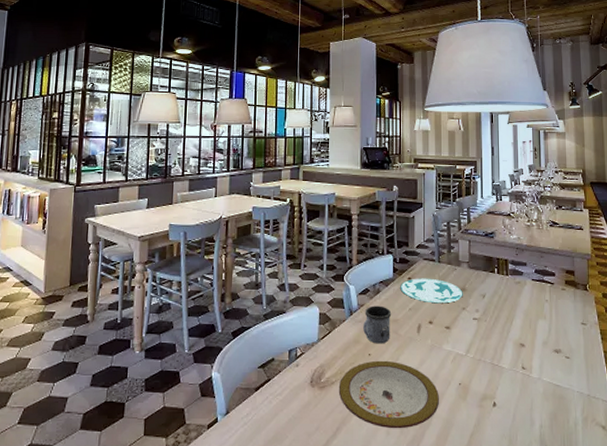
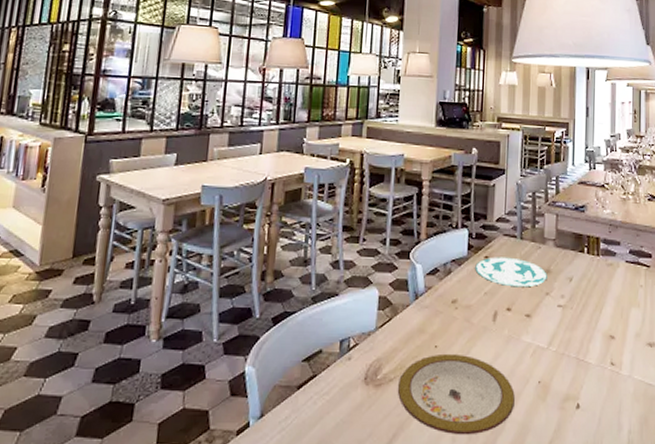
mug: present [363,306,392,344] -> none [430,288,464,334]

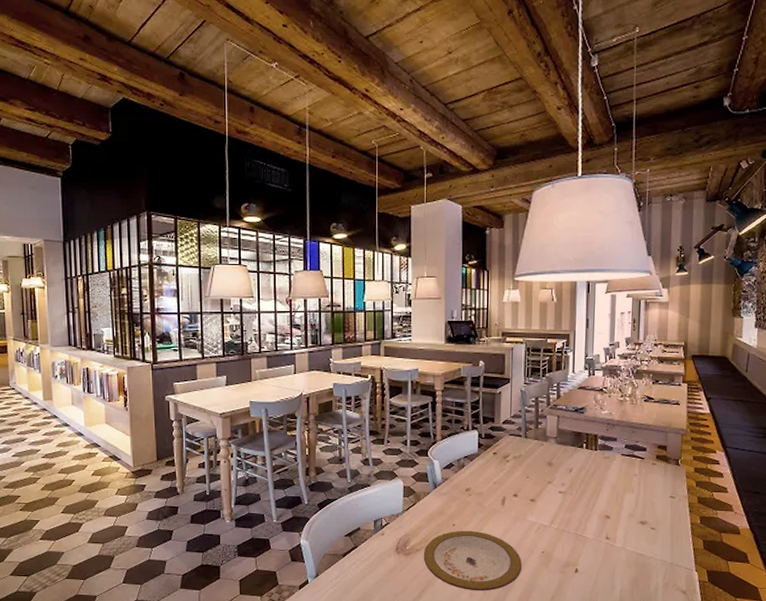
plate: present [475,257,547,288] -> none [485,453,549,478]

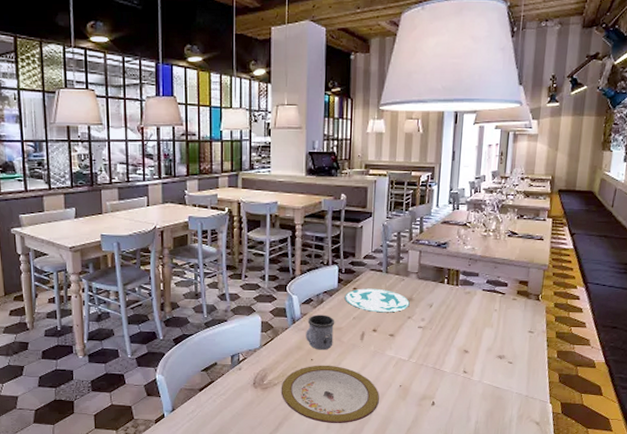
mug: none [447,479,476,515] -> present [306,314,335,350]
plate: none [485,453,549,478] -> present [345,288,410,313]

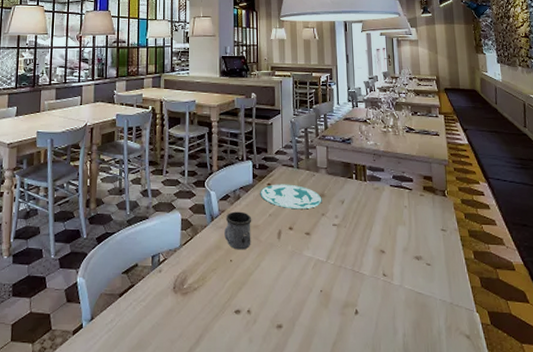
plate: present [281,365,379,424] -> none [201,266,301,337]

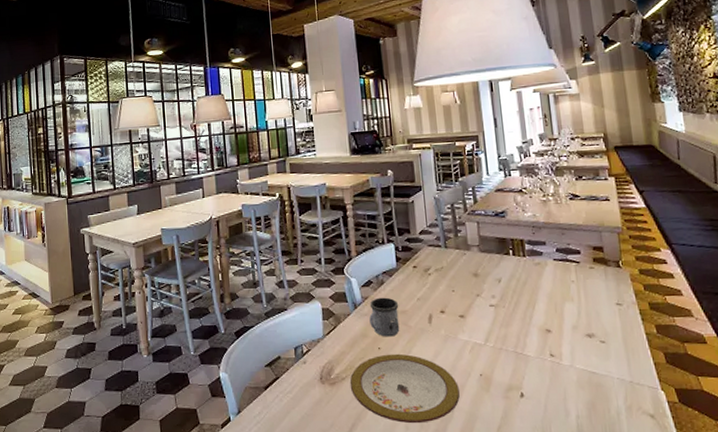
plate: none [201,266,301,337] -> present [349,353,460,424]
plate: present [260,184,322,210] -> none [405,265,476,292]

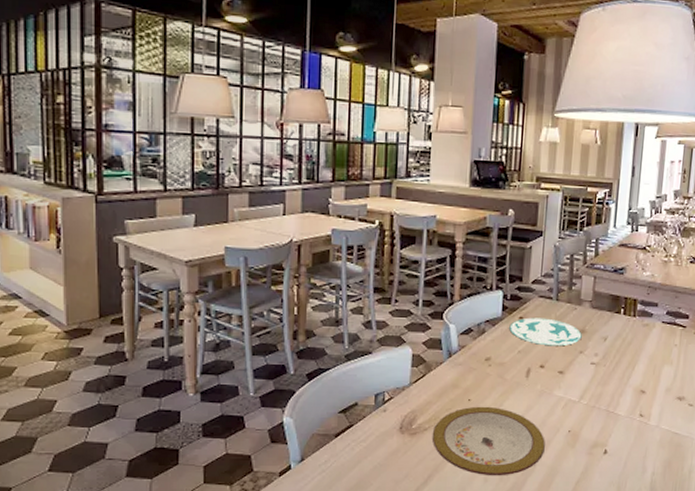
mug: present [369,297,400,337] -> none [463,347,498,389]
plate: none [405,265,476,292] -> present [509,317,582,346]

